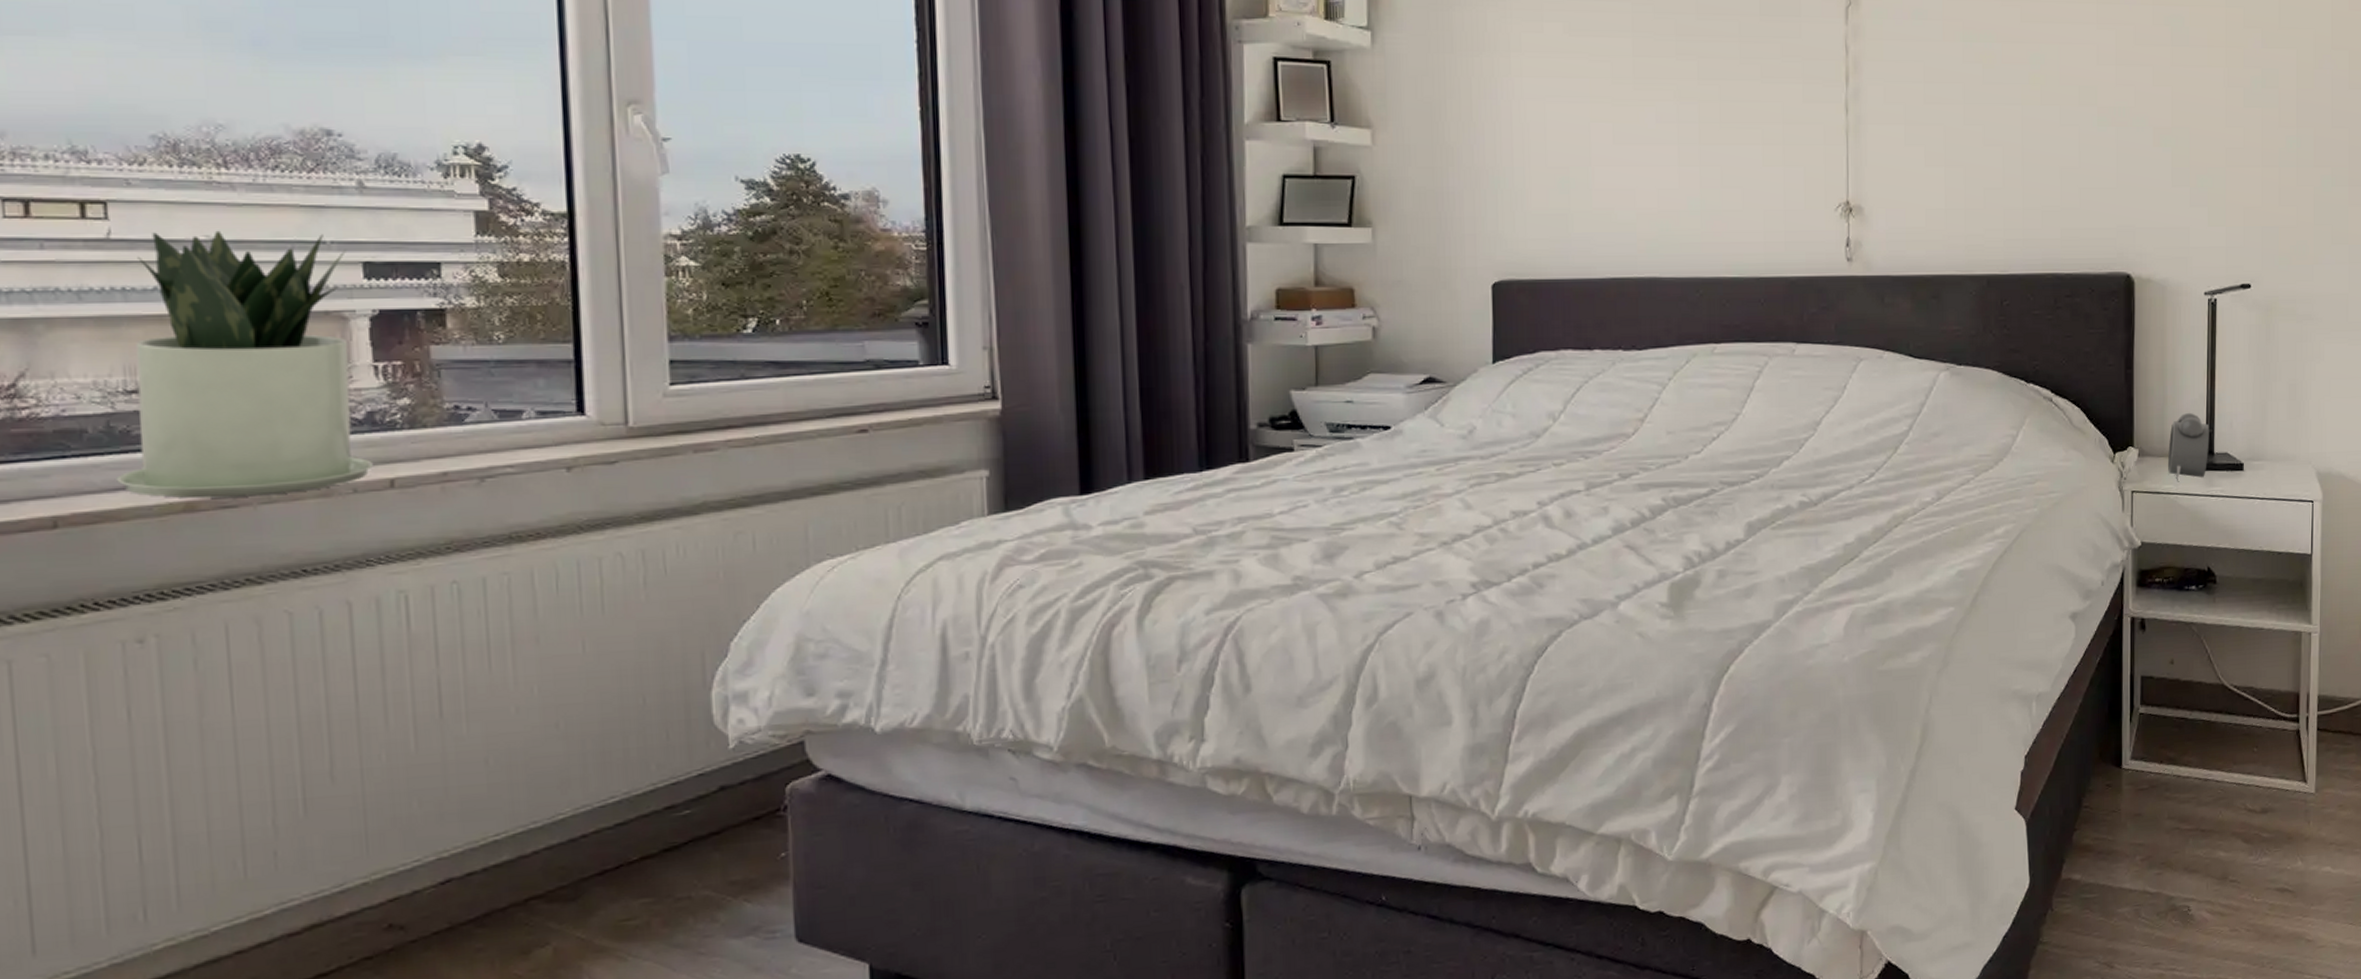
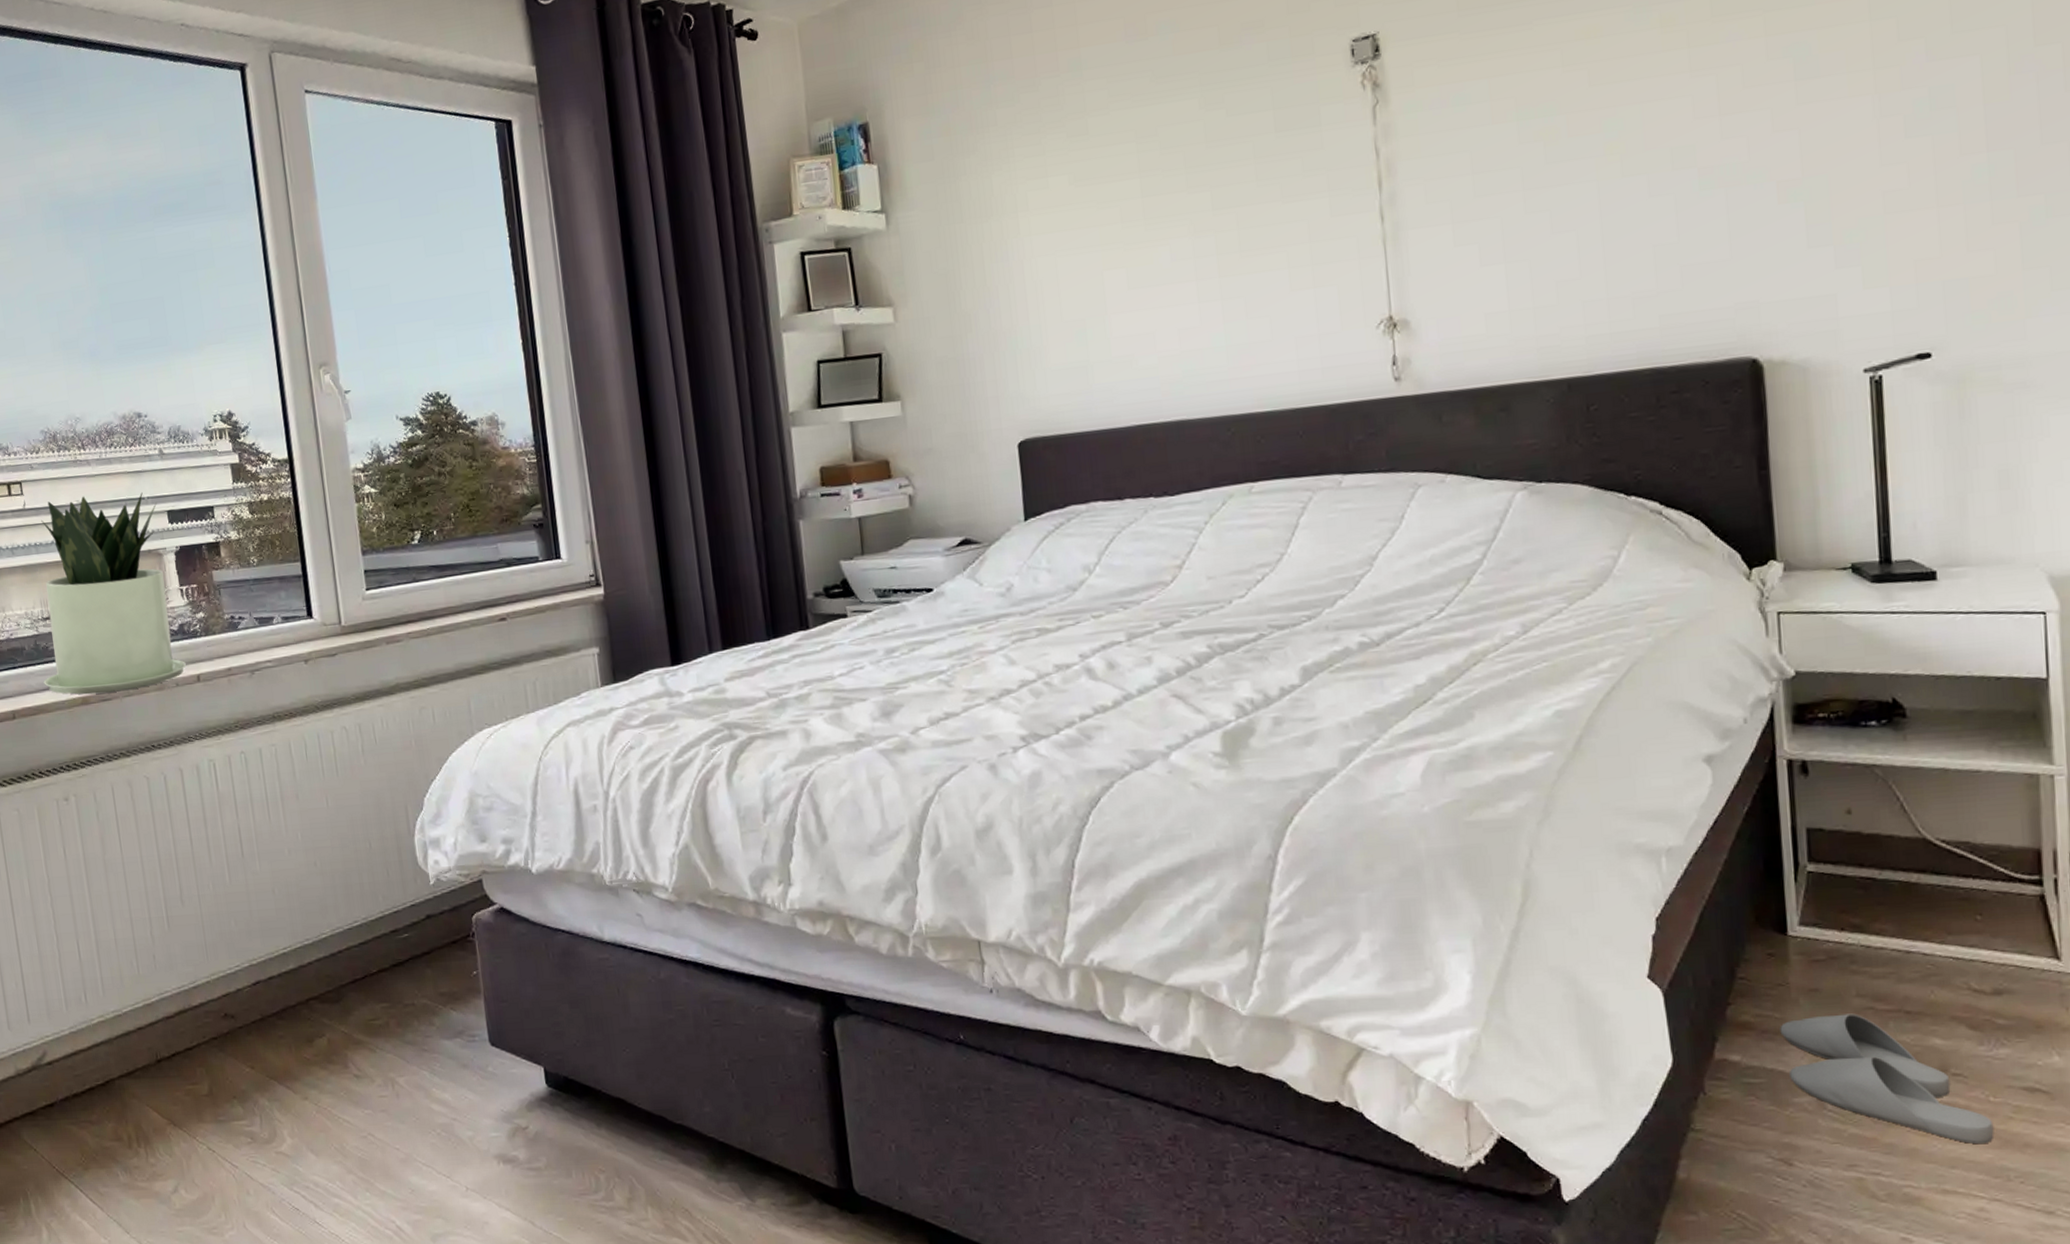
slippers: none [2111,833,2255,938] -> present [1780,1013,1994,1144]
alarm clock: present [2168,412,2210,481] -> none [1825,514,1884,597]

